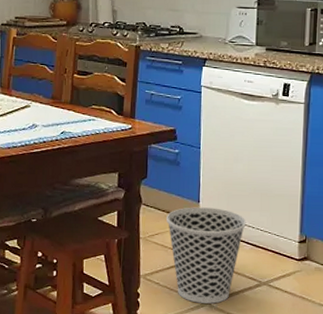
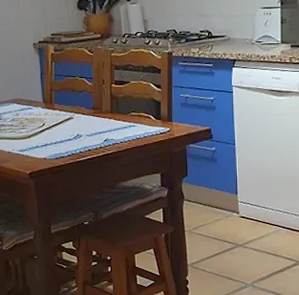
wastebasket: present [167,207,246,304] -> none [208,198,281,285]

